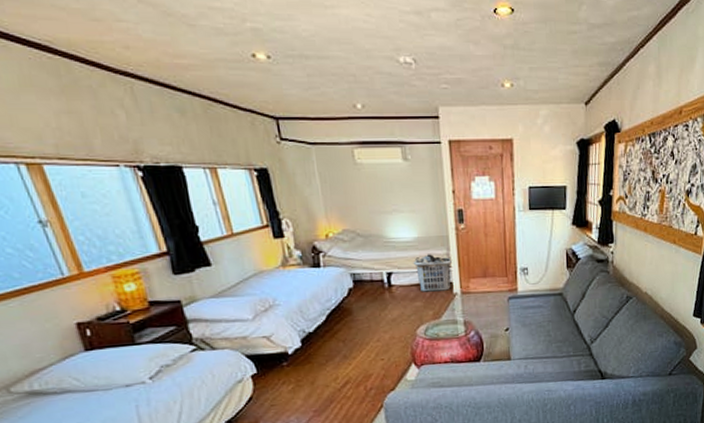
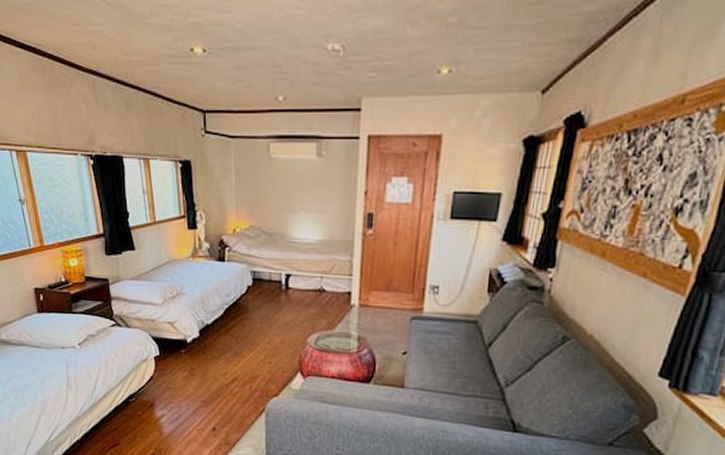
clothes hamper: present [413,254,453,292] -> none [313,259,355,301]

